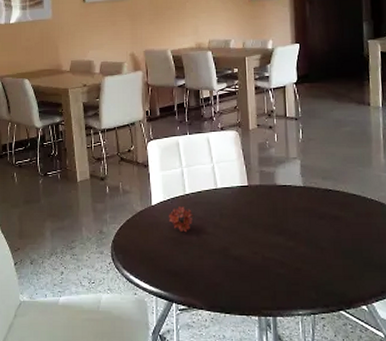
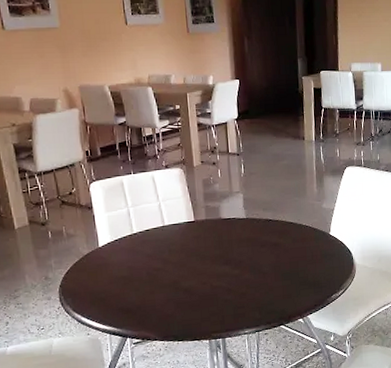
flower: present [169,206,195,233] -> none [117,245,144,271]

